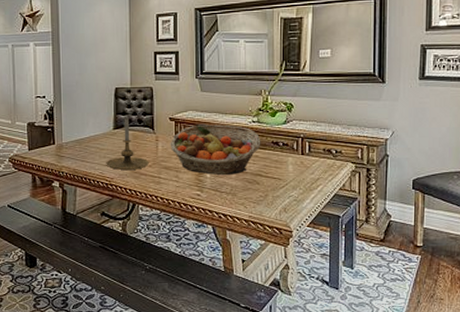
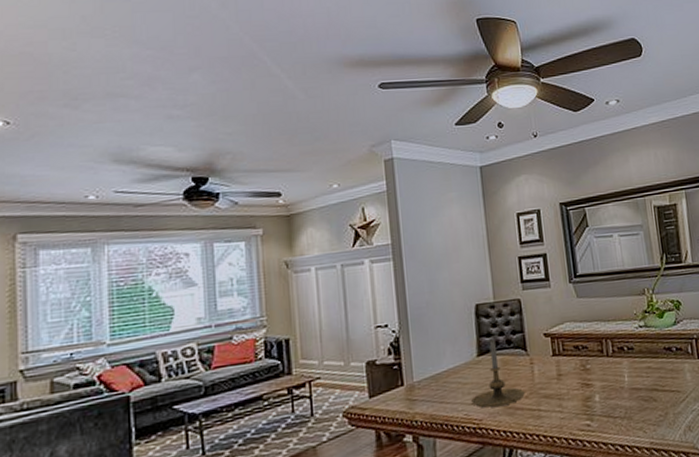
fruit basket: present [170,124,261,176] -> none [547,333,652,398]

